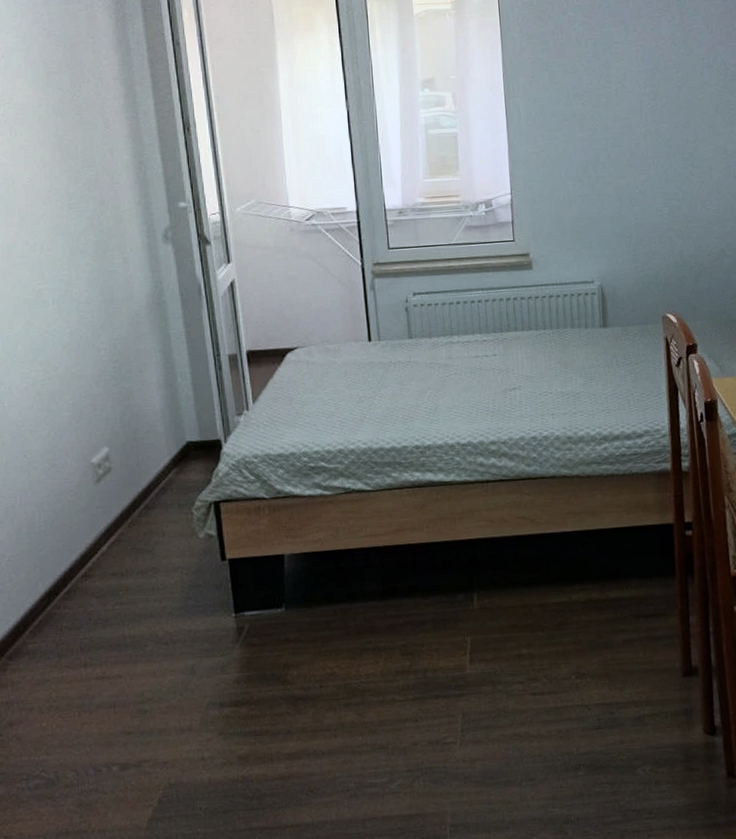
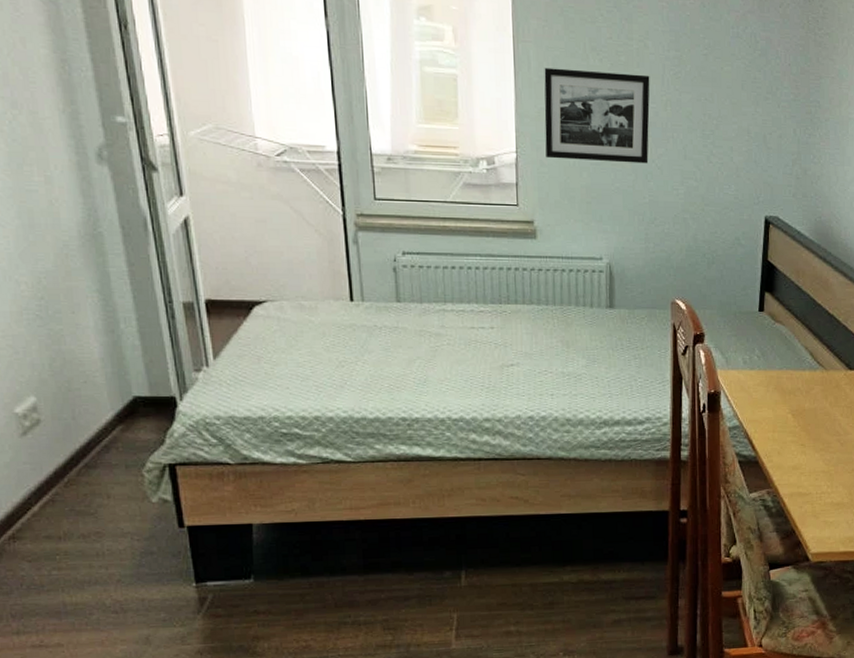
picture frame: none [533,111,632,196] -> present [544,67,650,164]

